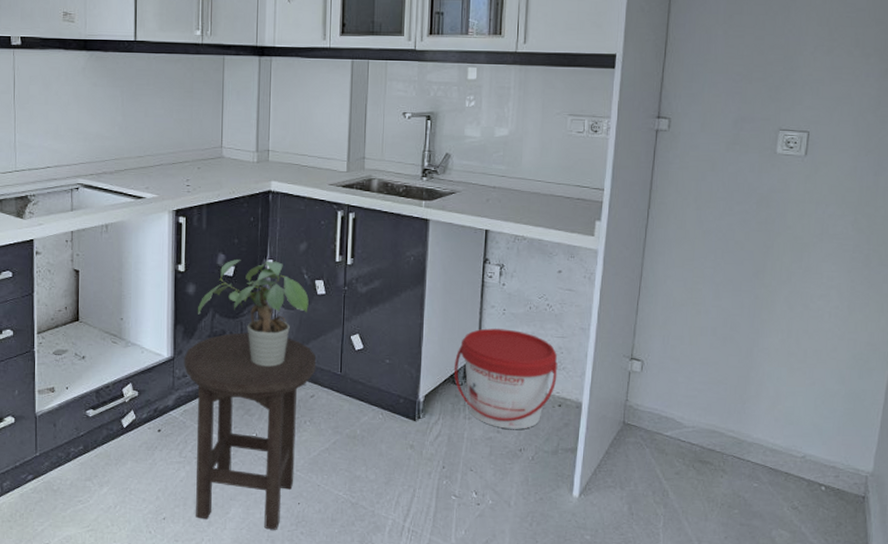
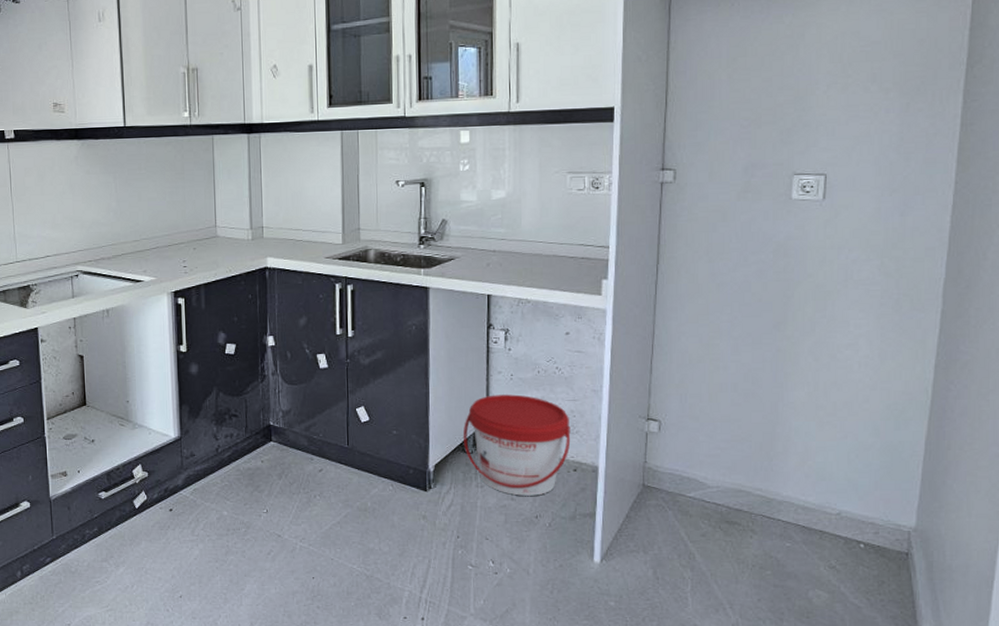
stool: present [184,332,317,530] -> none [191,410,323,605]
potted plant: present [198,260,309,367] -> none [202,337,312,443]

